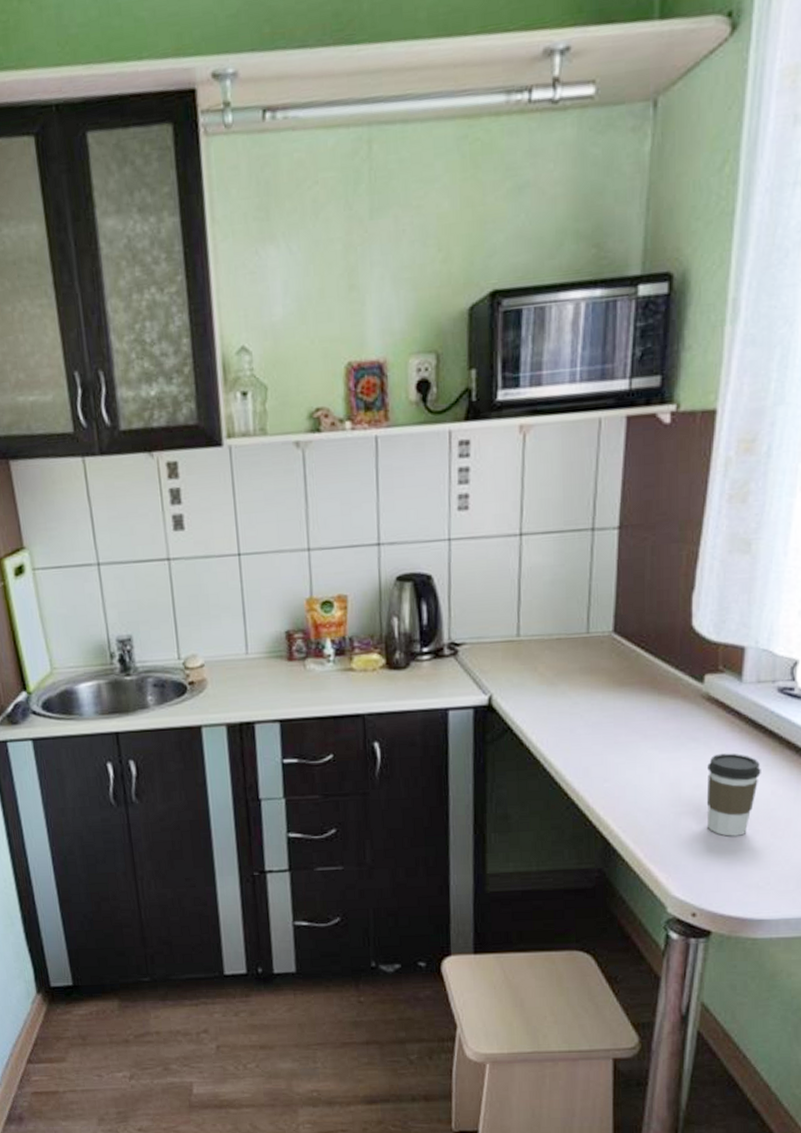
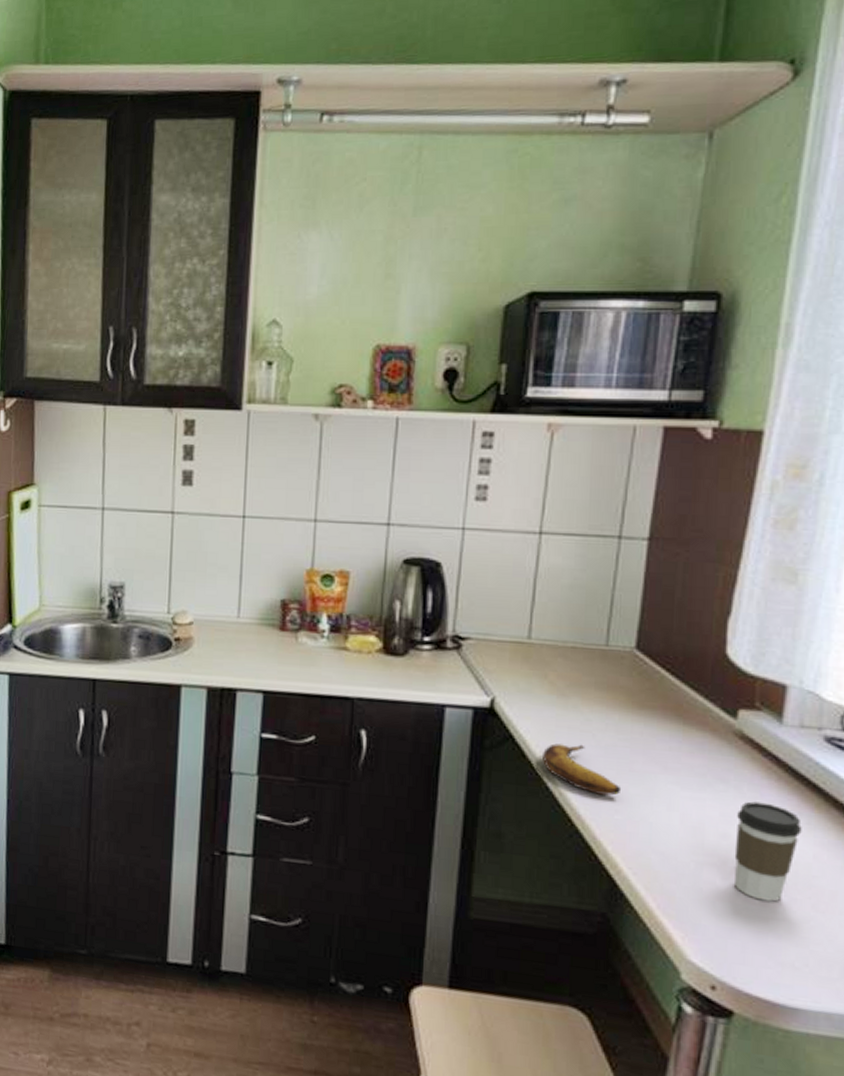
banana: none [538,726,609,768] -> present [543,743,622,796]

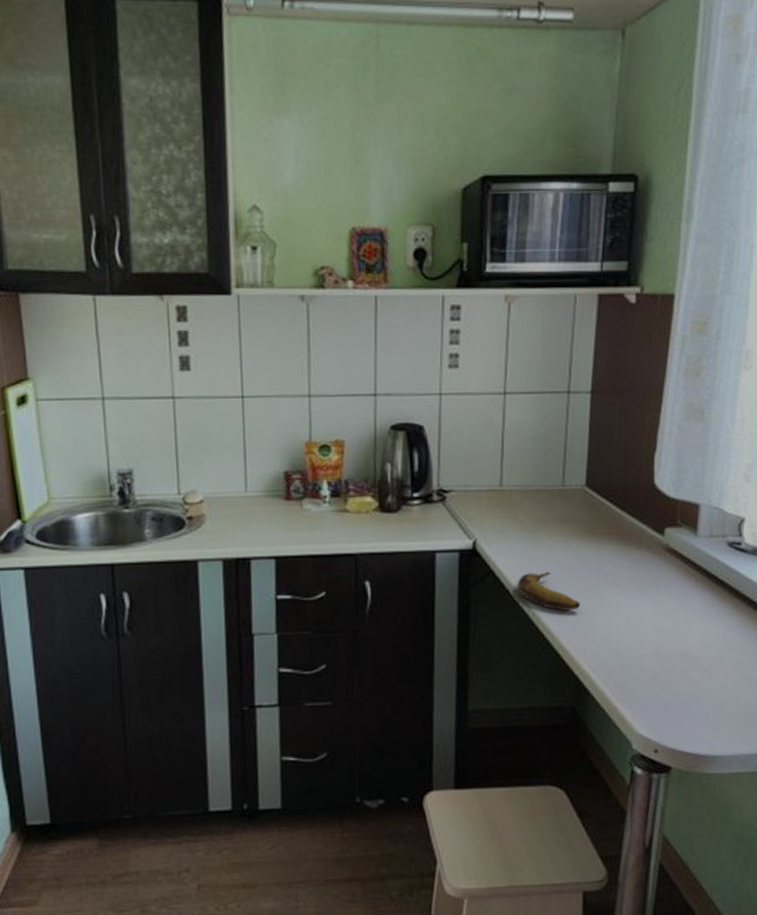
coffee cup: present [734,801,802,902] -> none [667,600,714,677]

